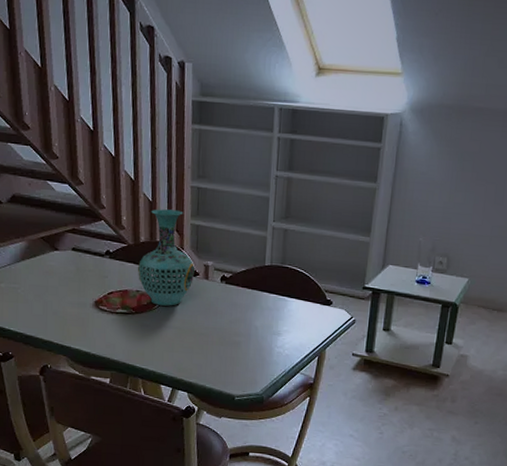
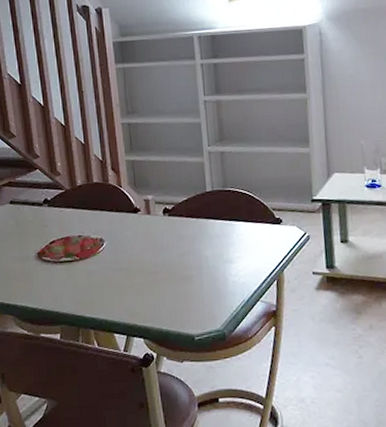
vase: present [137,209,195,306] -> none [76,148,136,248]

